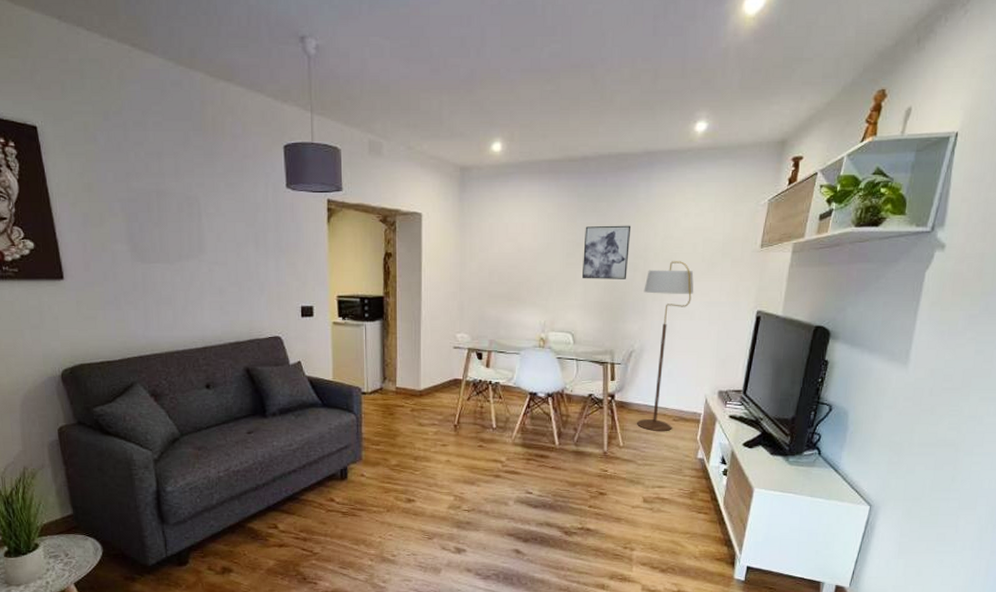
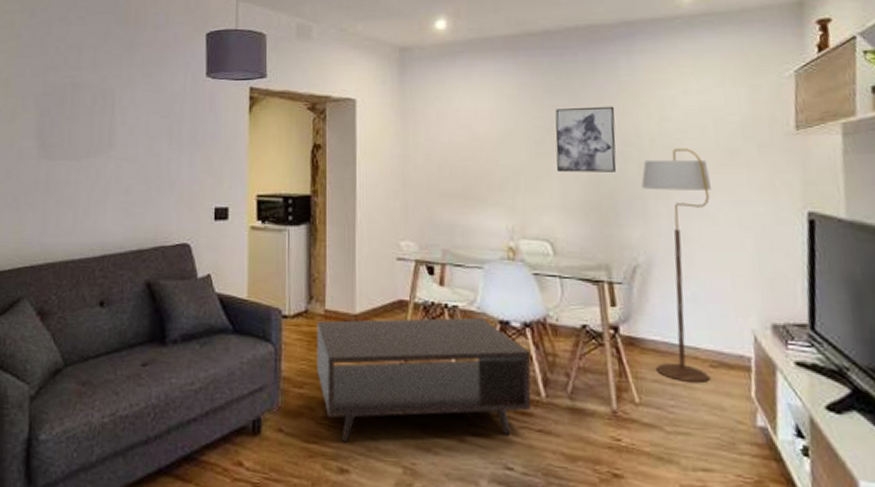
coffee table: none [389,390,549,482] -> present [317,317,531,443]

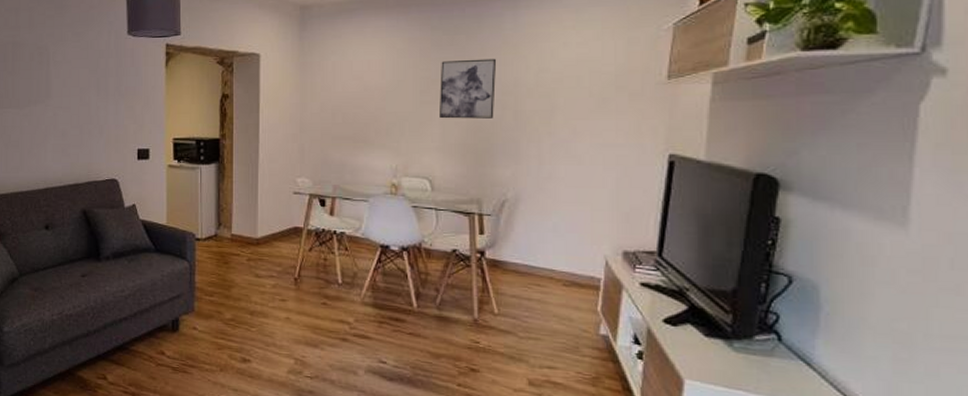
coffee table: present [317,317,531,443] -> none [224,242,405,339]
floor lamp: present [641,148,712,384] -> none [515,97,581,299]

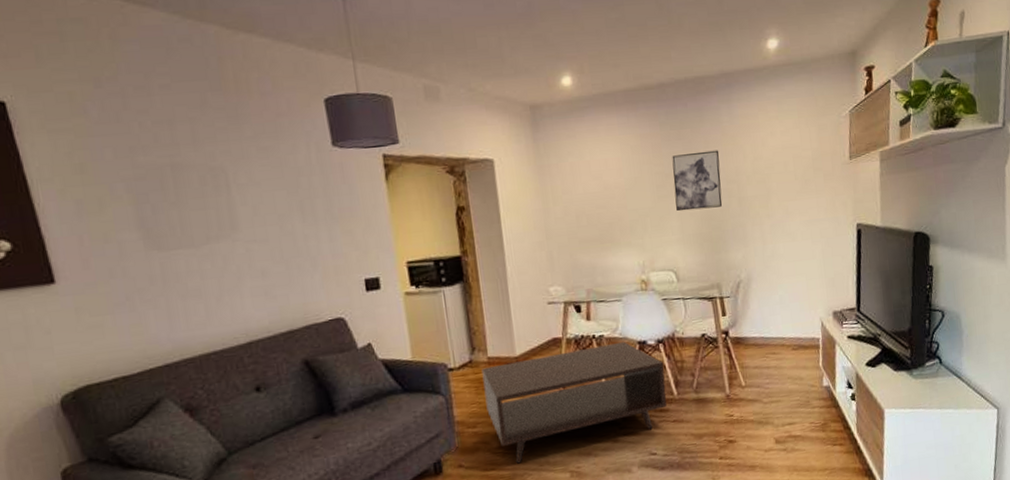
coffee table: none [224,242,405,339] -> present [481,341,667,464]

